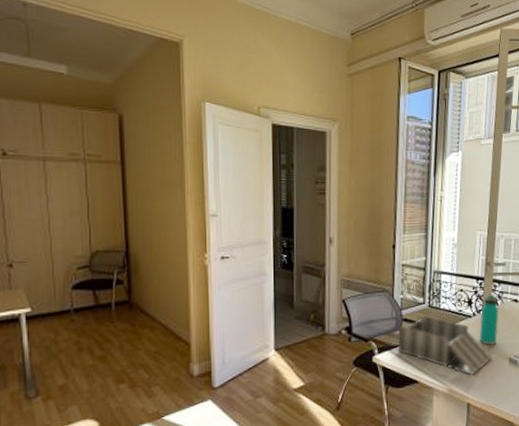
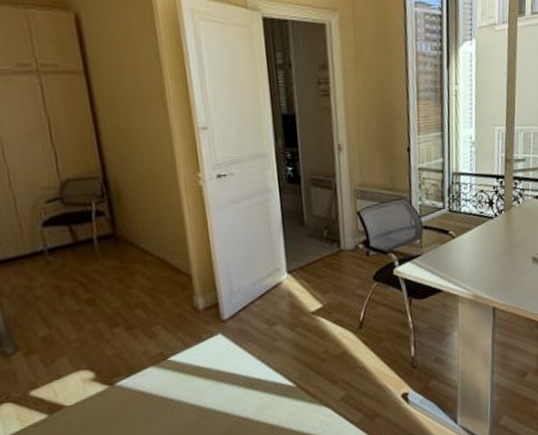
desk organizer: present [397,315,492,375] -> none [418,220,516,279]
water bottle: present [479,294,499,345] -> none [501,192,521,246]

